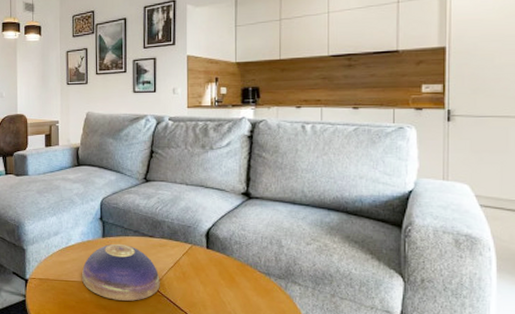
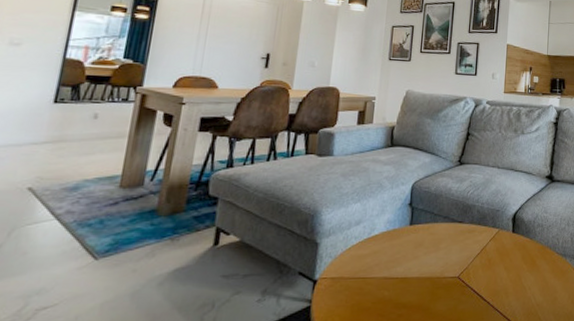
decorative bowl: present [81,243,160,301] -> none [381,231,466,296]

